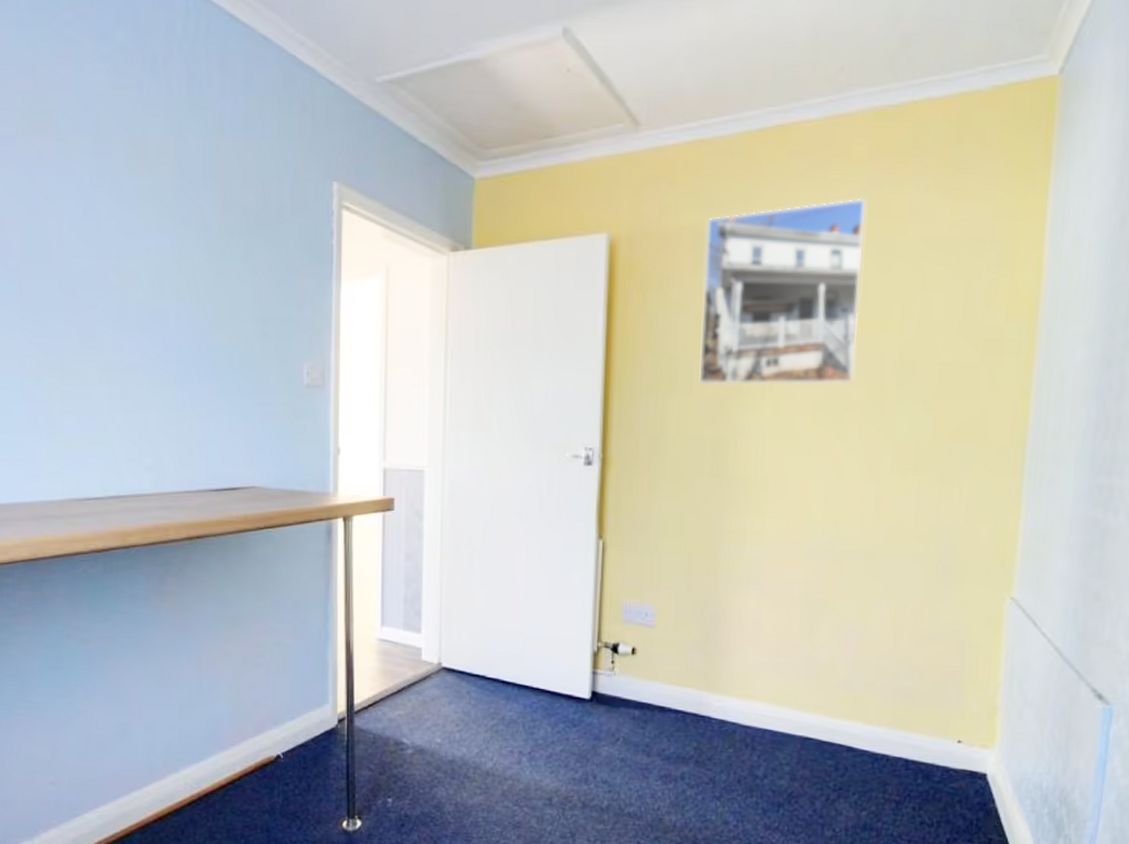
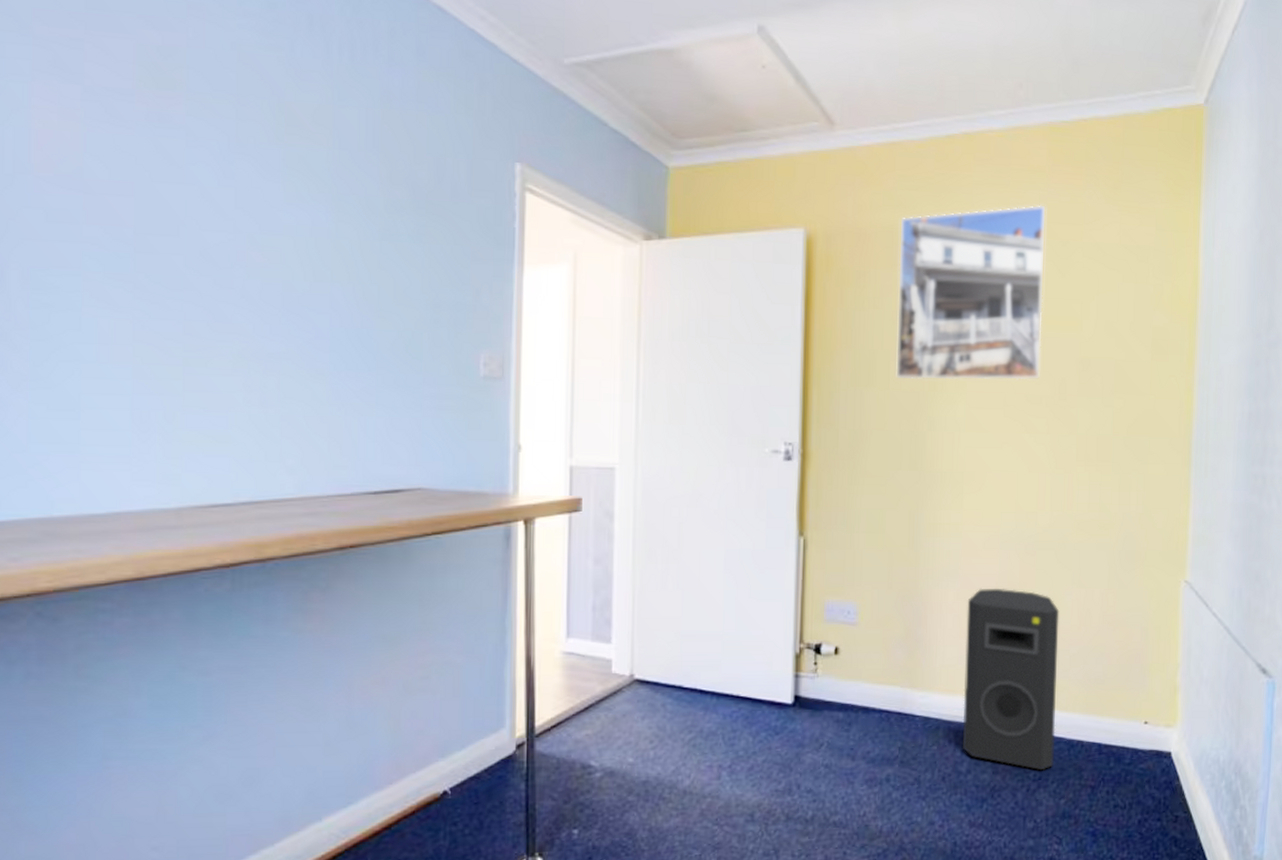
speaker: none [760,596,867,781] -> present [962,588,1060,771]

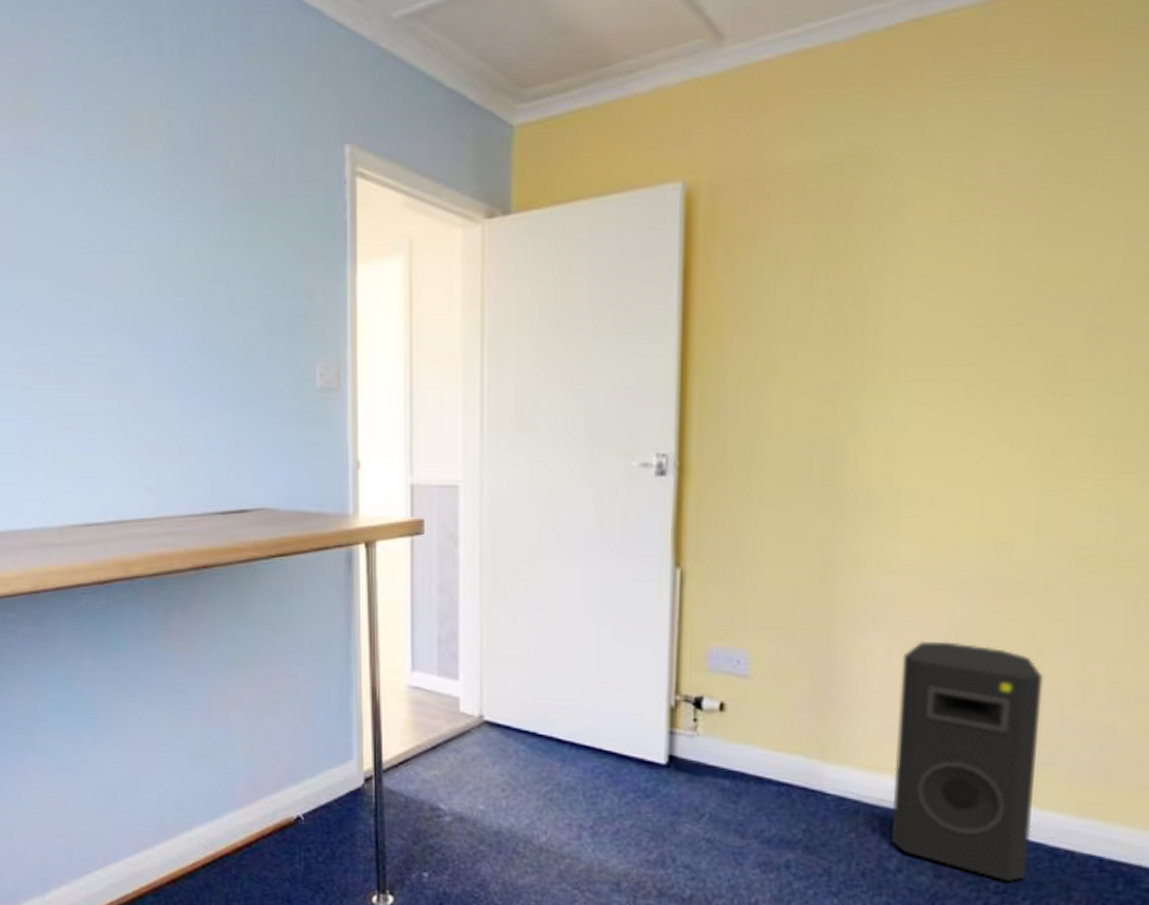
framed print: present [895,204,1046,381] -> none [804,107,1043,369]

